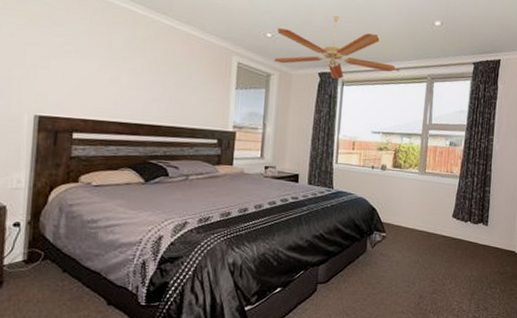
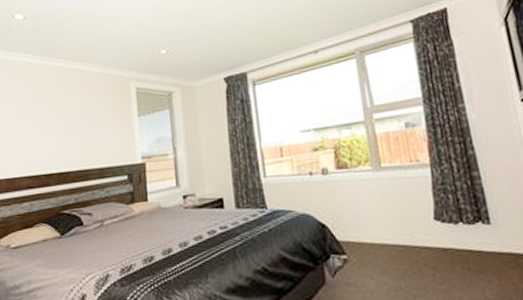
ceiling fan: present [274,15,396,79] -> none [171,12,314,81]

